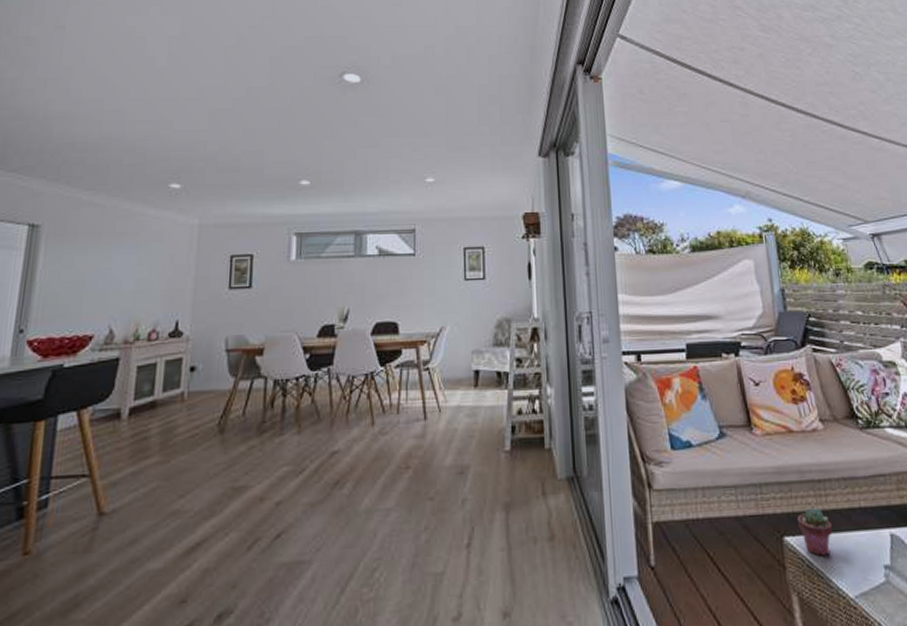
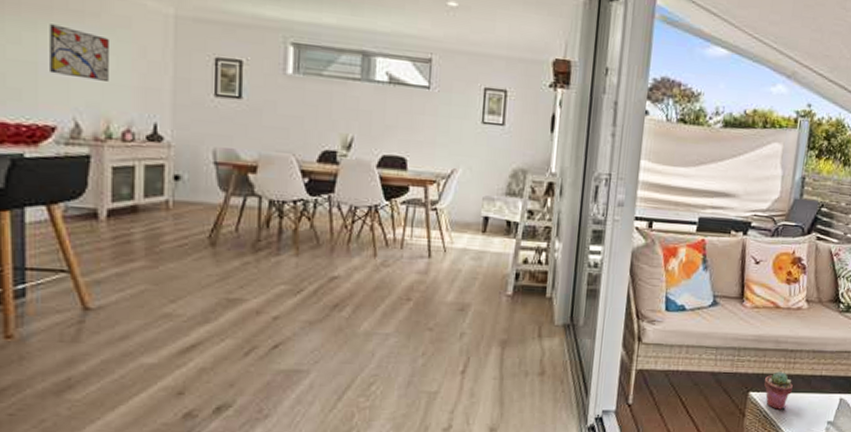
wall art: none [94,247,146,289] -> present [50,24,111,81]

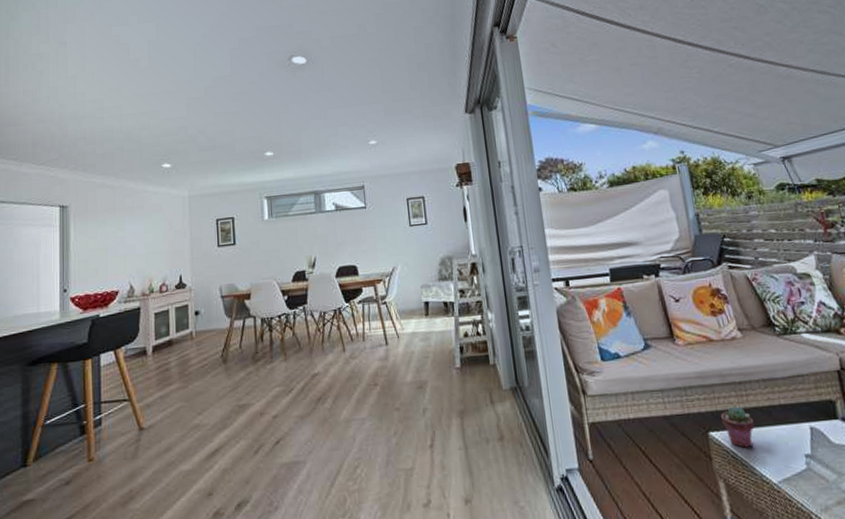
wall art: present [50,24,111,81] -> none [114,219,150,254]

